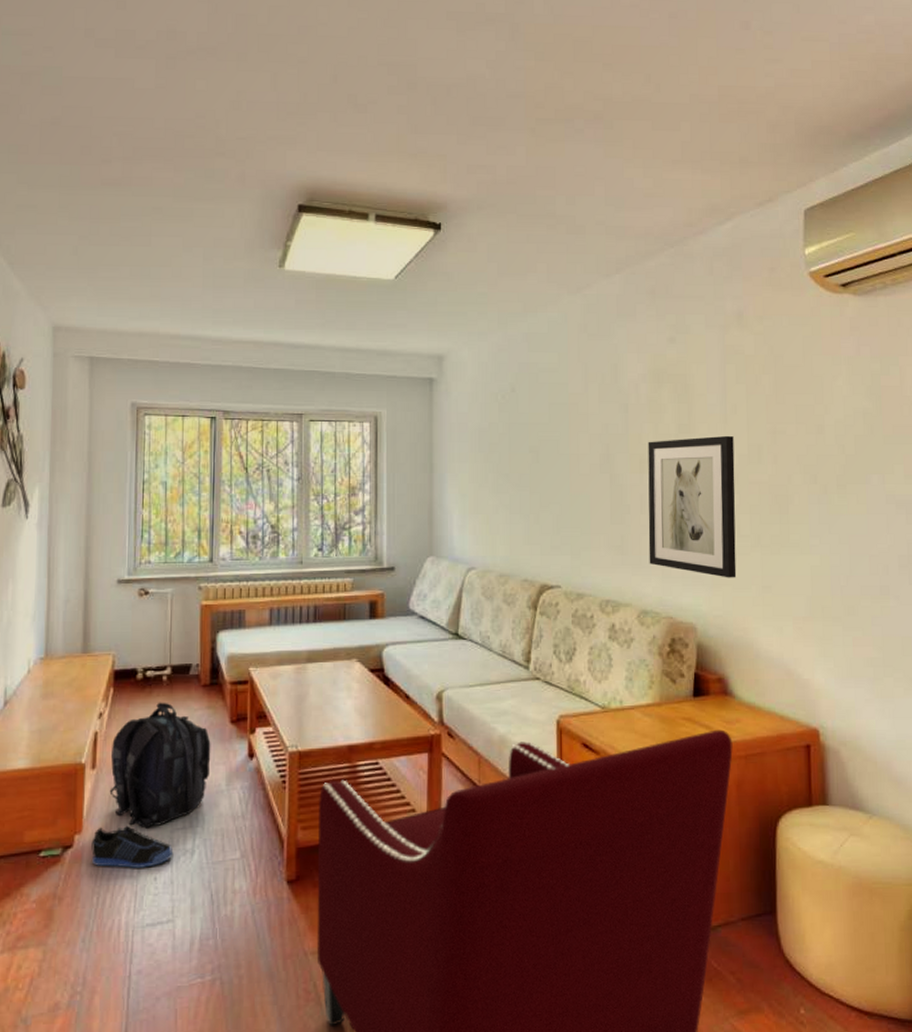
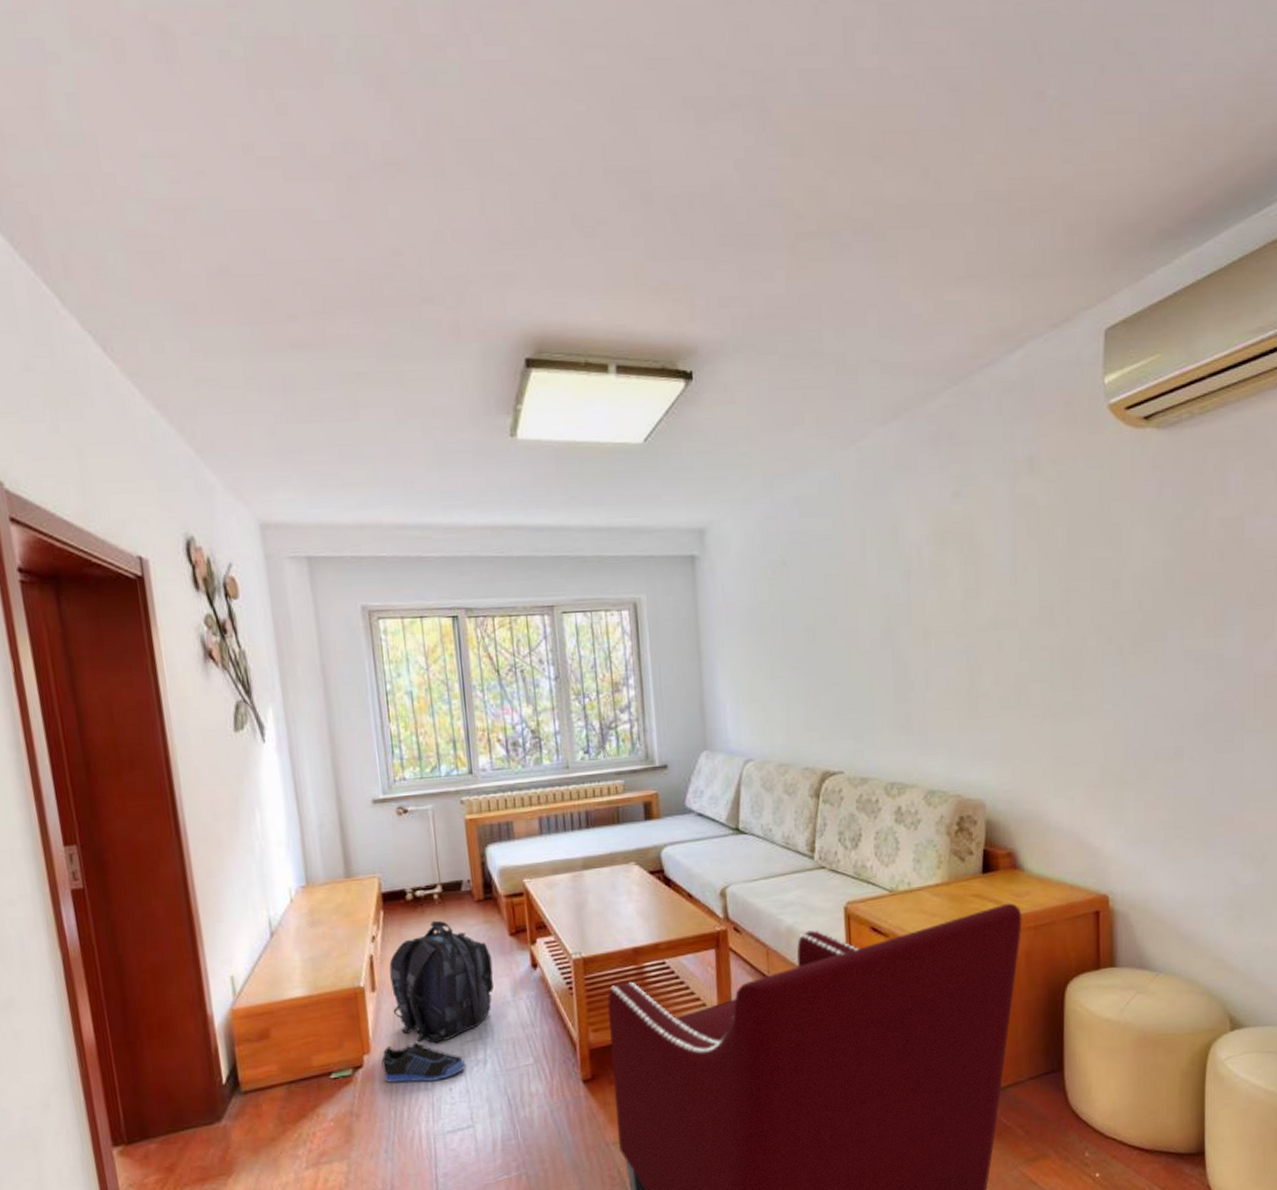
wall art: present [648,435,737,578] -> none [932,597,1027,751]

